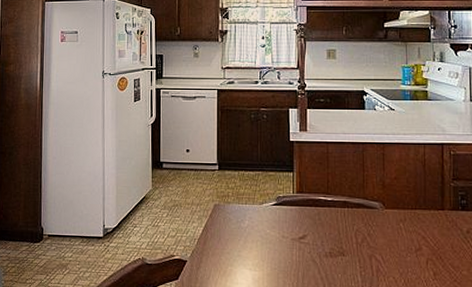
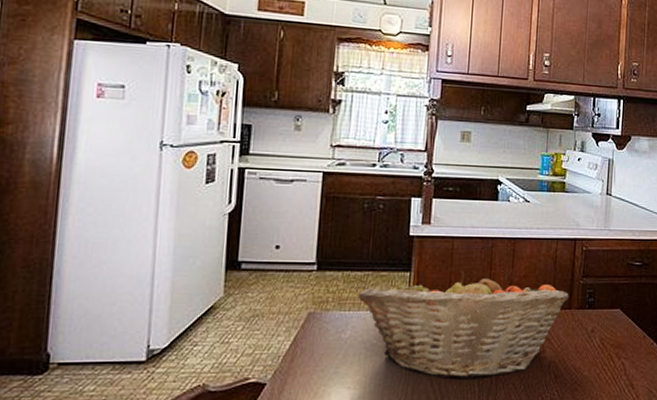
fruit basket: none [251,173,441,270] -> present [357,272,569,379]

